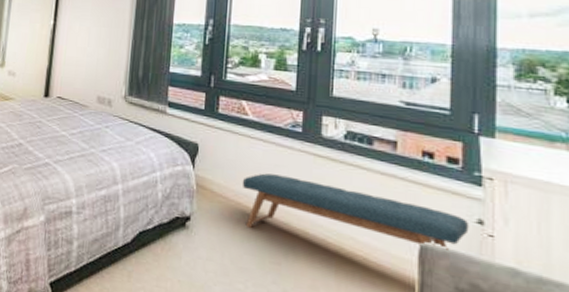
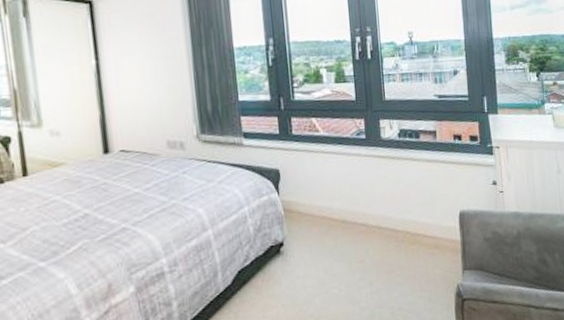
bench: present [242,173,469,250] -> none [323,180,488,237]

